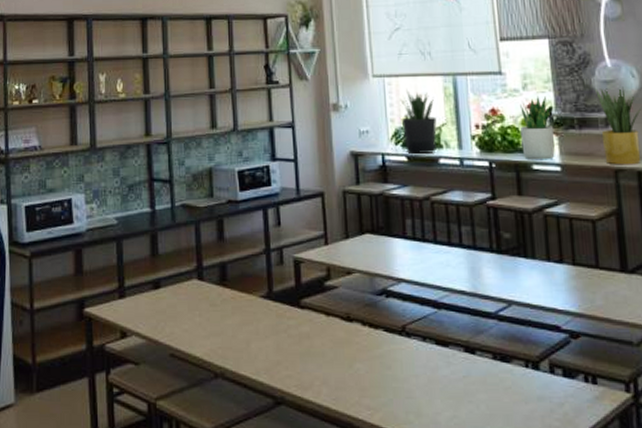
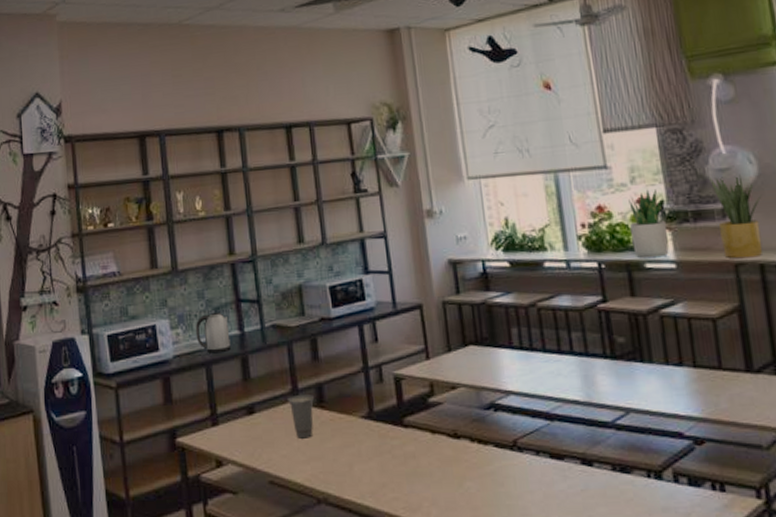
kettle: none [109,189,142,229] -> present [195,312,231,354]
cup: none [193,271,218,315] -> present [288,393,315,439]
planter: present [401,89,437,154] -> none [500,190,541,259]

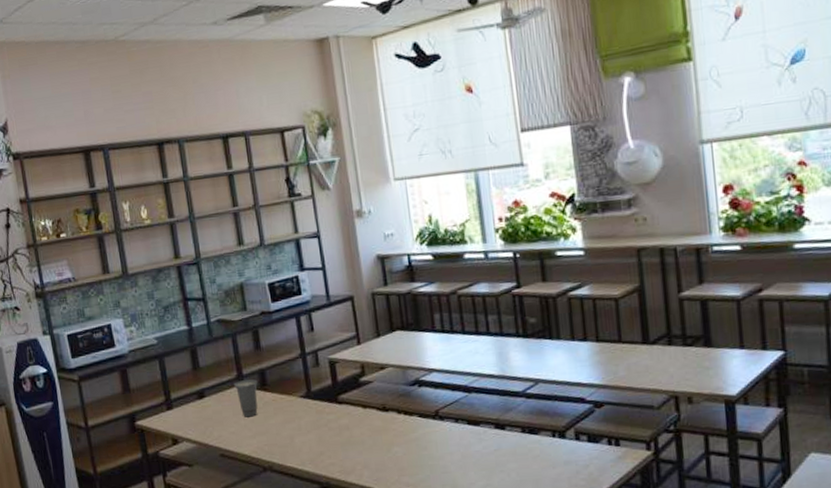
kettle: present [195,312,231,354] -> none [147,310,181,348]
planter: present [629,188,669,259] -> none [543,183,579,247]
planter: present [710,174,763,259] -> none [618,166,665,245]

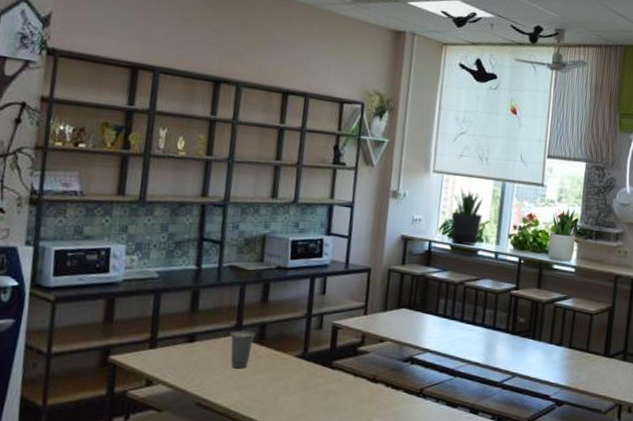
planter: none [425,189,461,252] -> present [451,187,483,246]
planter: none [543,183,579,247] -> present [547,208,577,262]

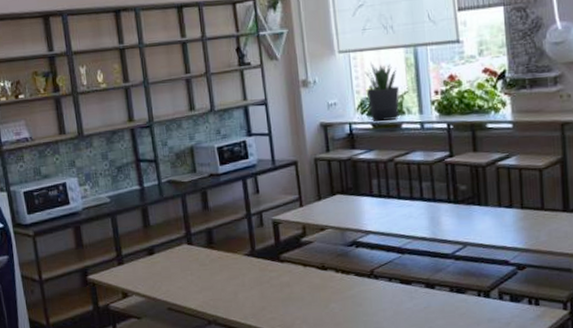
cup: present [230,330,257,369] -> none [182,237,205,274]
planter: present [547,208,577,262] -> none [476,60,508,120]

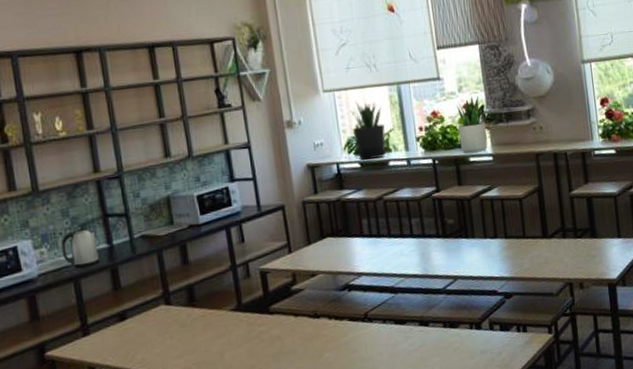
kettle: none [100,170,133,206] -> present [60,228,100,269]
planter: none [476,60,508,120] -> present [457,95,488,154]

